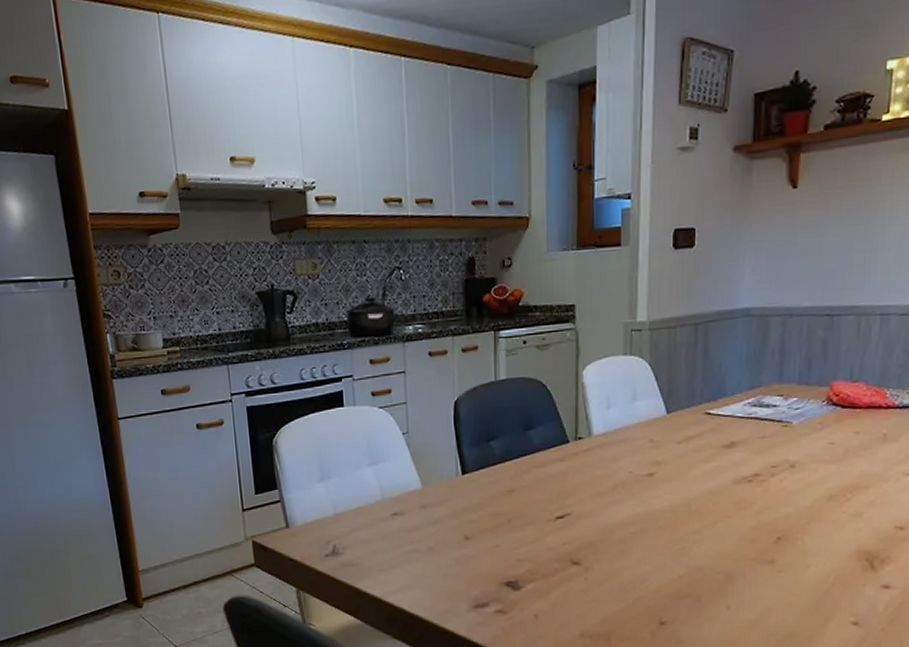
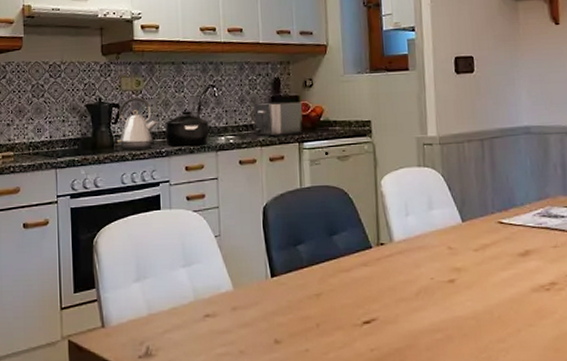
kettle: none [293,282,337,344] -> present [116,97,157,151]
toaster: none [445,284,500,325] -> present [253,101,303,137]

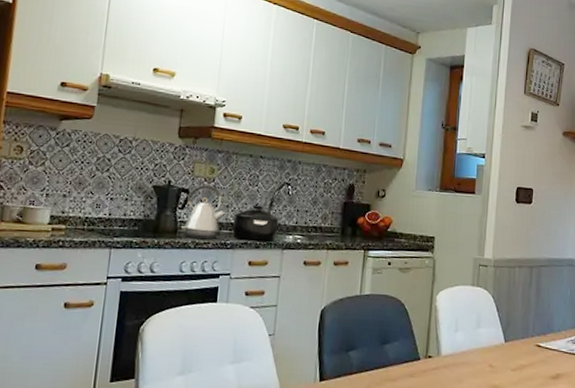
toaster: present [253,101,303,137] -> none [323,206,373,242]

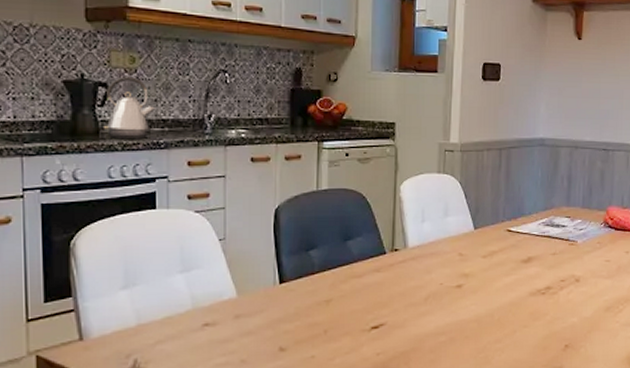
saucepan: present [232,205,279,243] -> none [164,98,218,139]

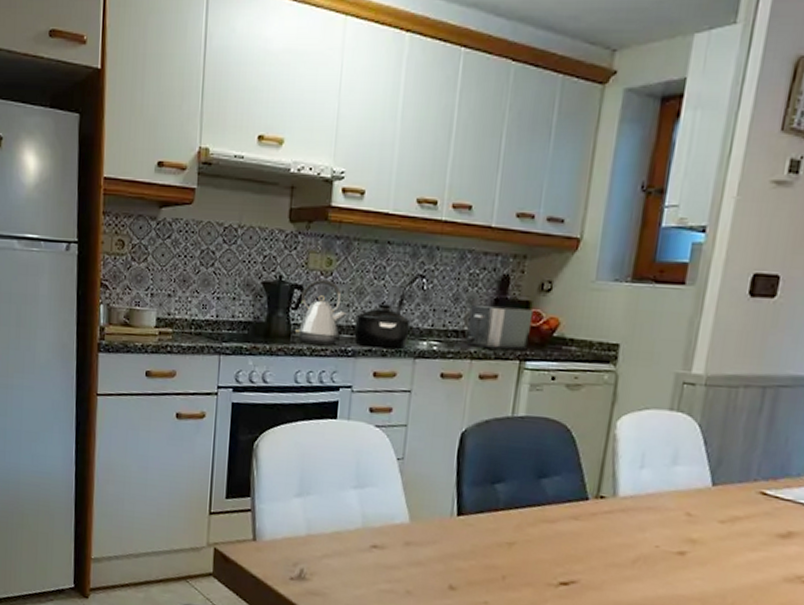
saucepan: none [164,98,218,139] -> present [354,304,411,350]
toaster: none [270,94,325,133] -> present [466,304,534,350]

